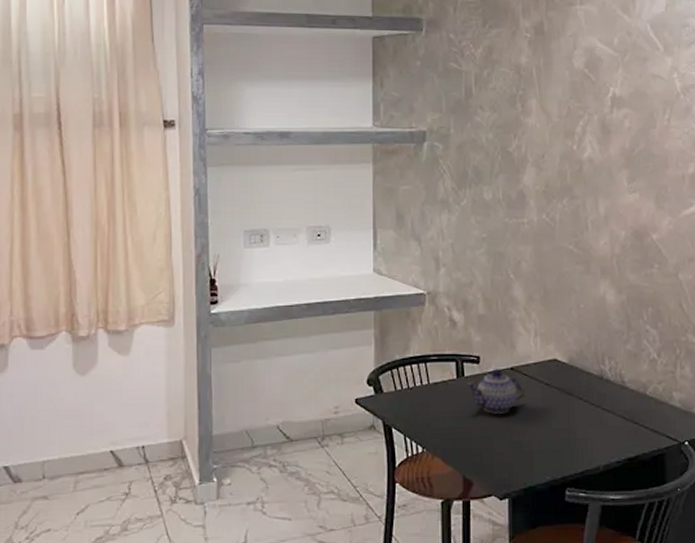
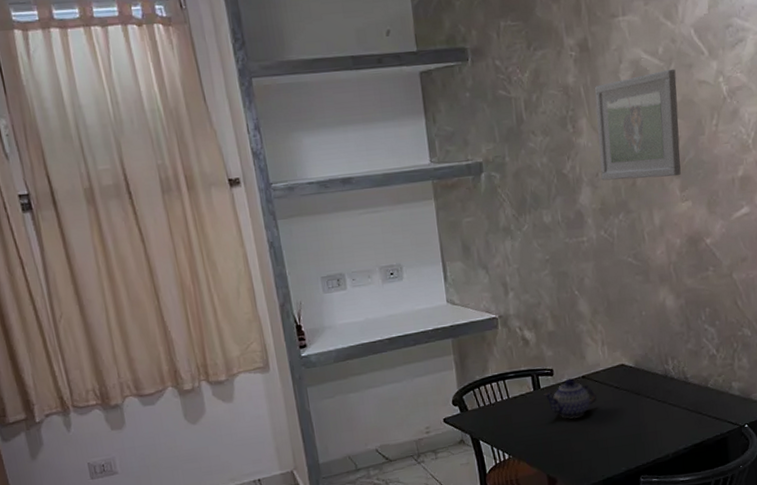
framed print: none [546,60,630,167] -> present [594,68,681,181]

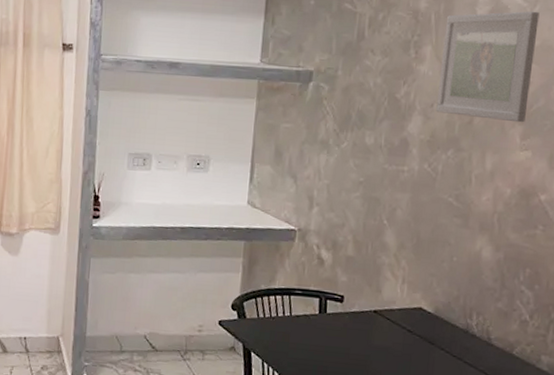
teapot: present [543,378,598,419] -> none [328,310,386,353]

